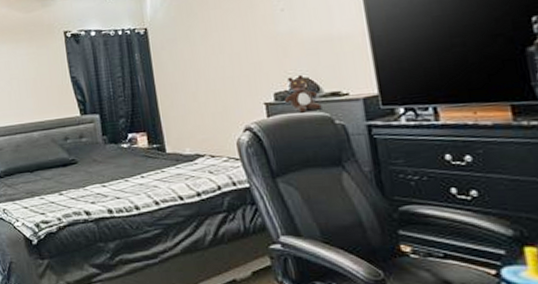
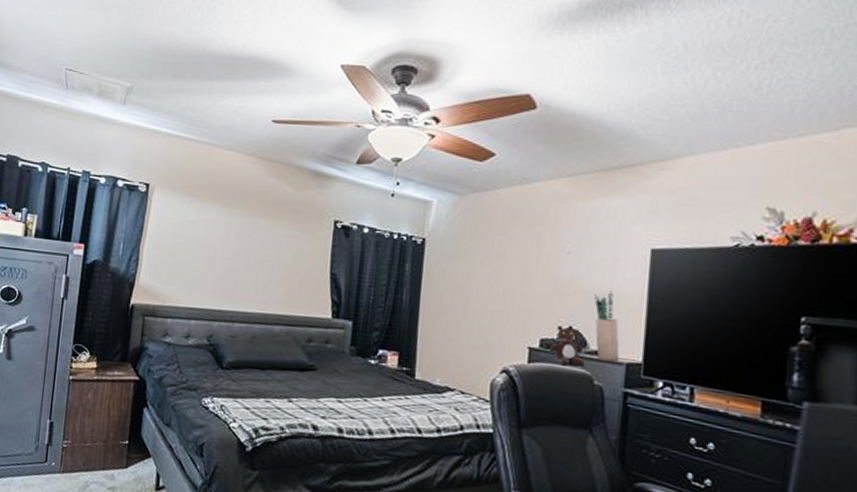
vase: none [316,35,355,102] -> present [594,290,620,363]

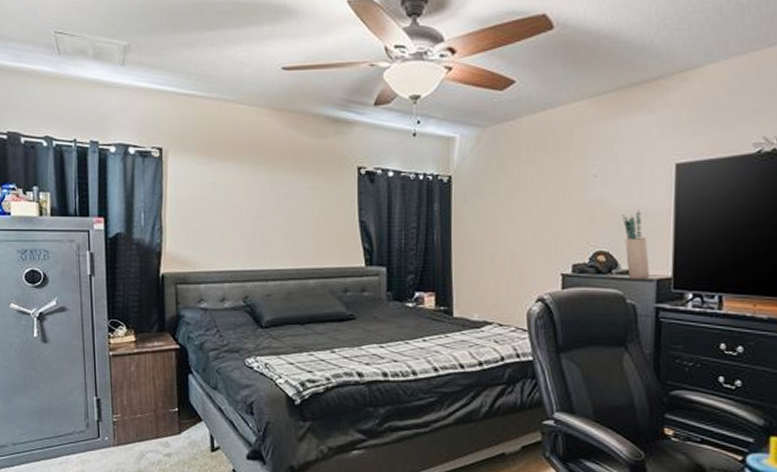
stuffed animal: present [548,325,585,366] -> none [581,248,617,288]

